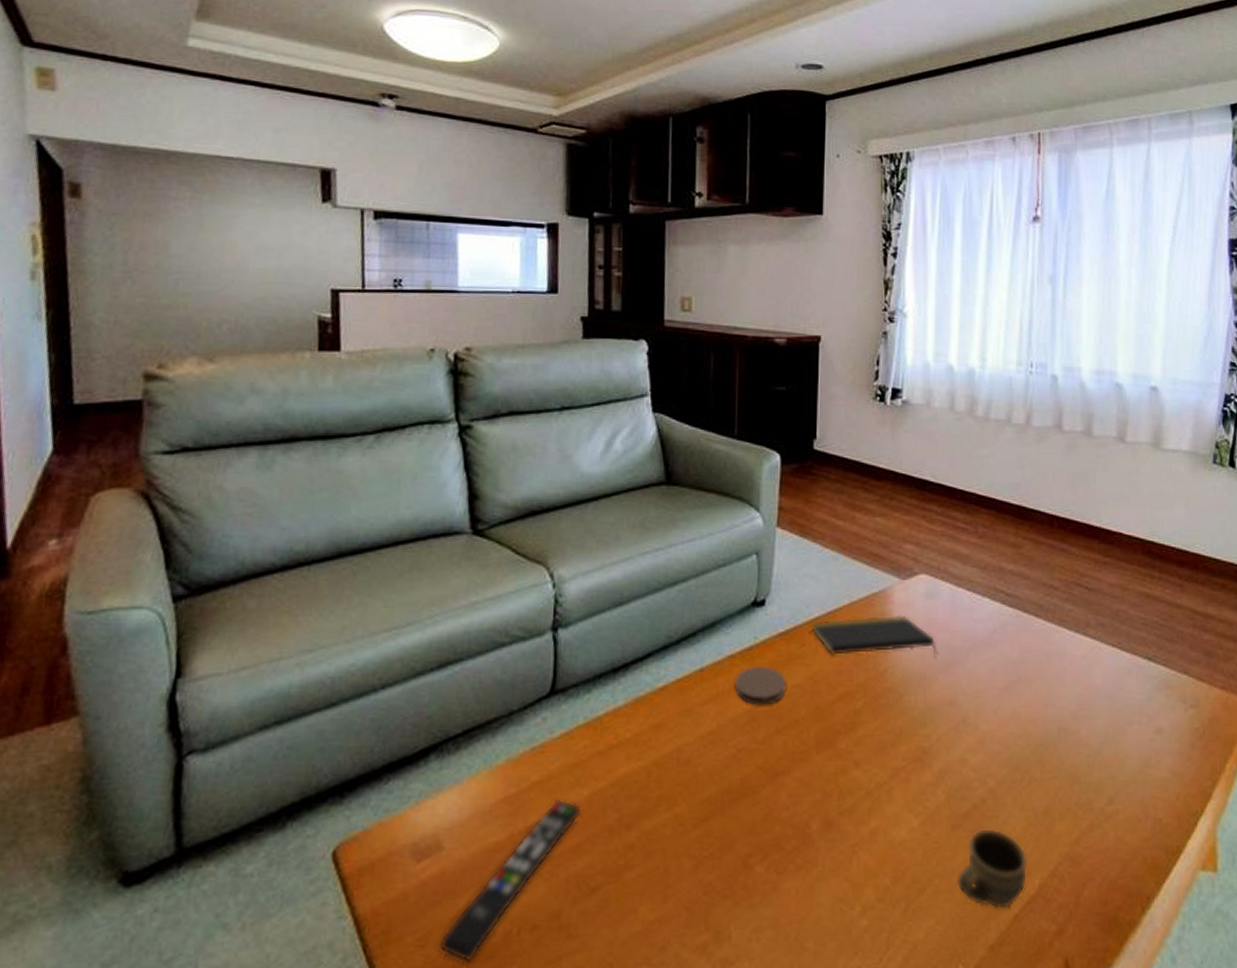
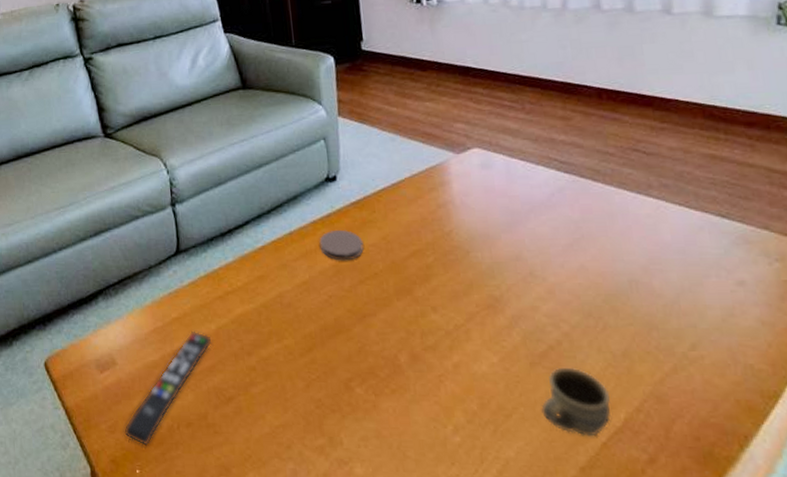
notepad: present [812,615,937,659] -> none [379,184,498,220]

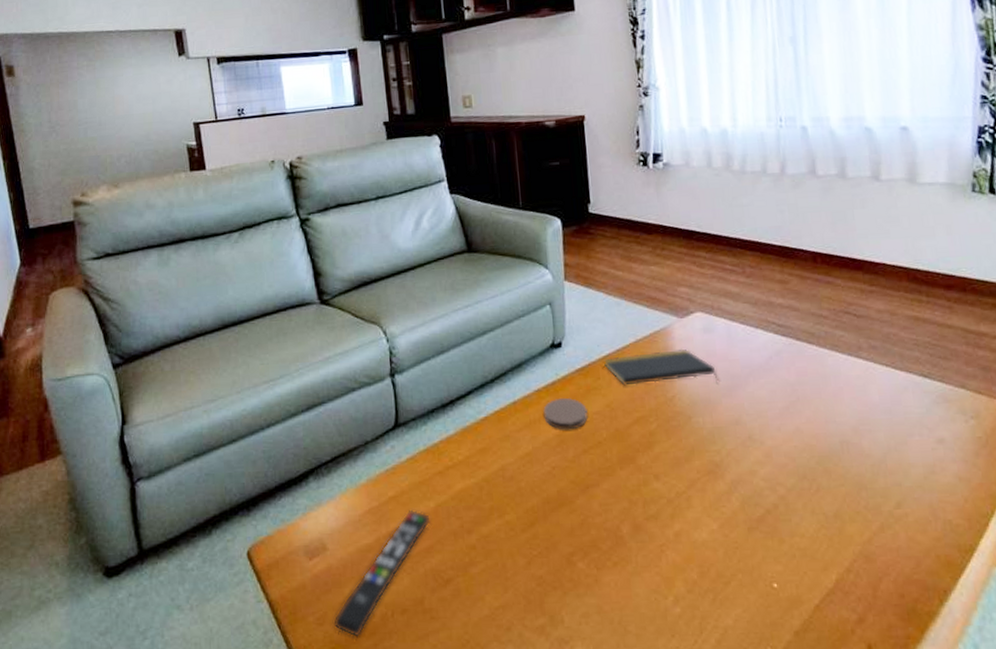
notepad: none [379,184,498,220] -> present [604,348,719,386]
cup: present [541,367,612,437] -> none [758,530,824,600]

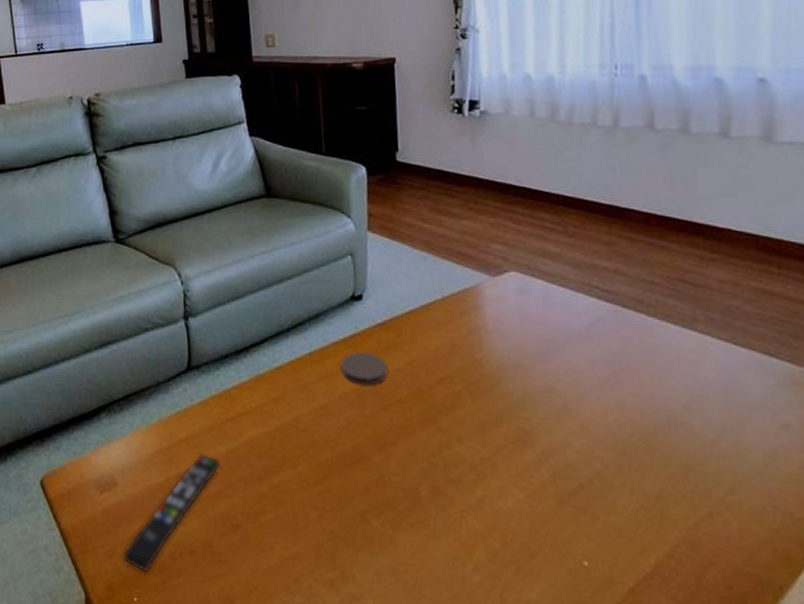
notepad: present [604,348,719,386] -> none [407,308,532,349]

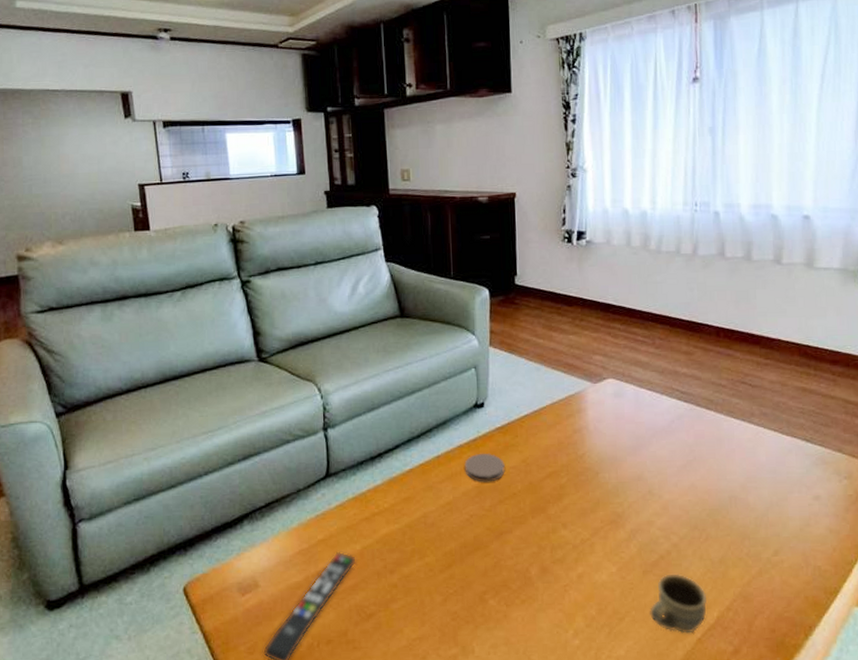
cup: none [567,507,642,581] -> present [649,573,708,634]

